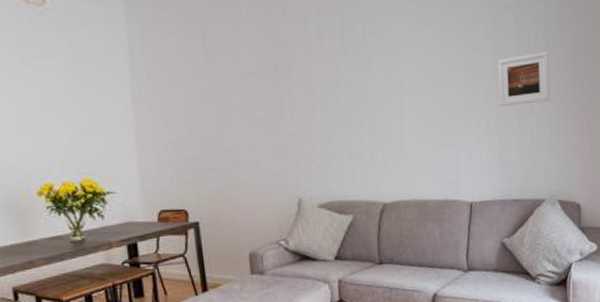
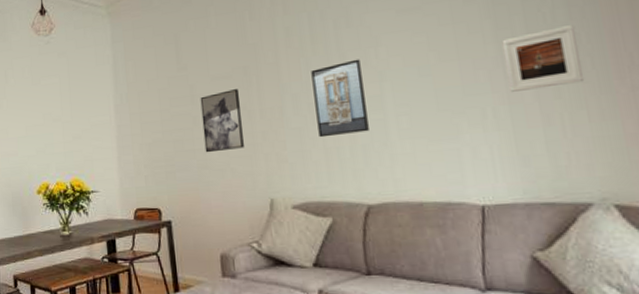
wall art: none [229,88,274,153] -> present [200,89,244,153]
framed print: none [340,66,388,141] -> present [311,59,369,138]

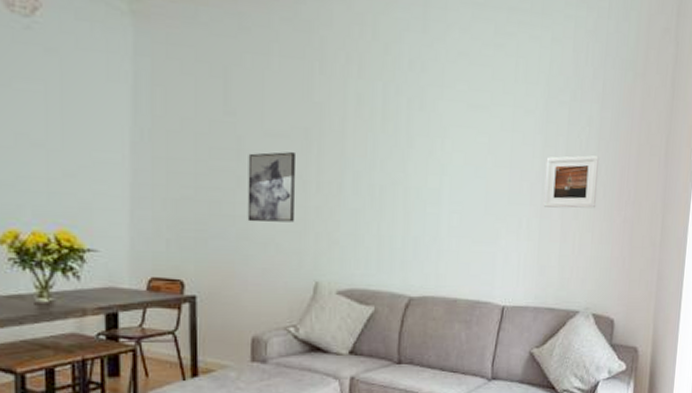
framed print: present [311,59,369,138] -> none [374,146,426,224]

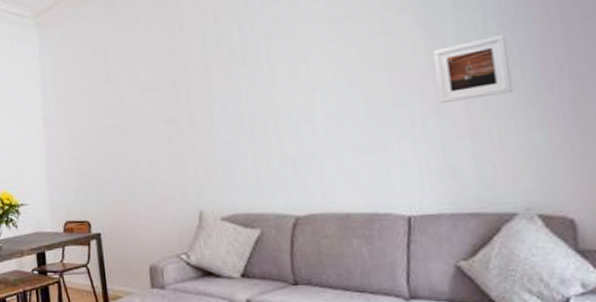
wall art: present [247,152,295,222] -> none [129,101,173,166]

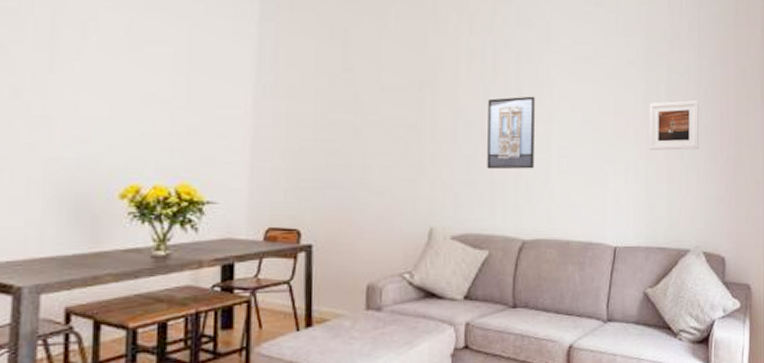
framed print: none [241,70,299,150] -> present [487,96,535,170]

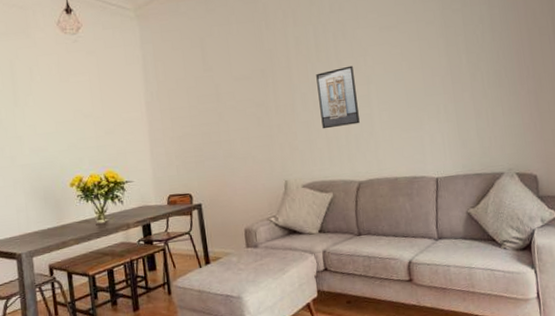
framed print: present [649,100,700,150] -> none [450,45,500,93]

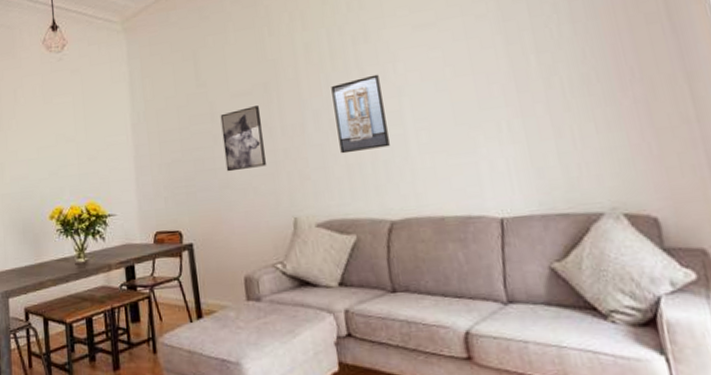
wall art: none [224,88,263,144] -> present [220,106,266,172]

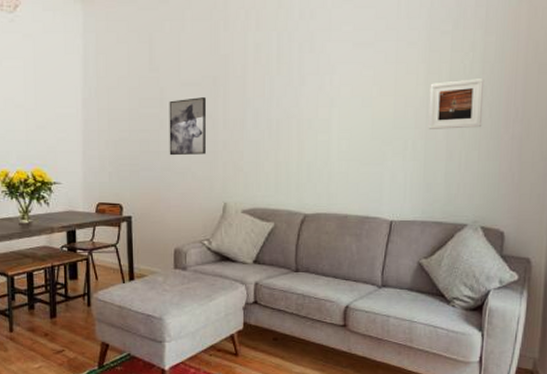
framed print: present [331,74,390,154] -> none [272,83,316,152]
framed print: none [513,40,590,106] -> present [428,79,485,129]

